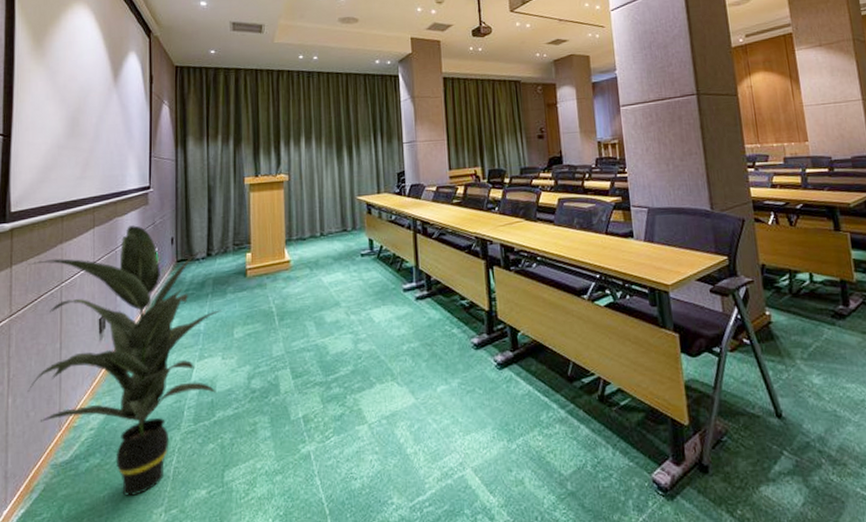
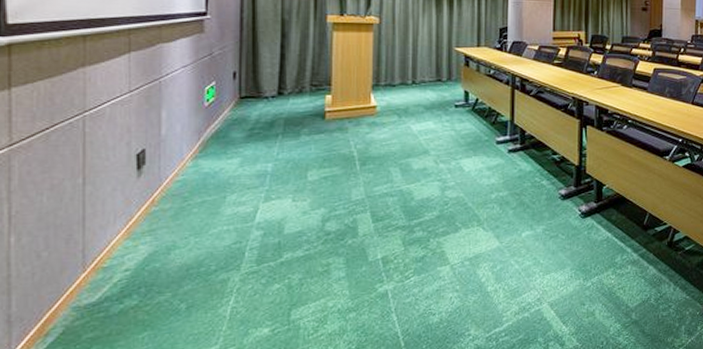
indoor plant: present [27,225,225,496] -> none [35,54,298,336]

